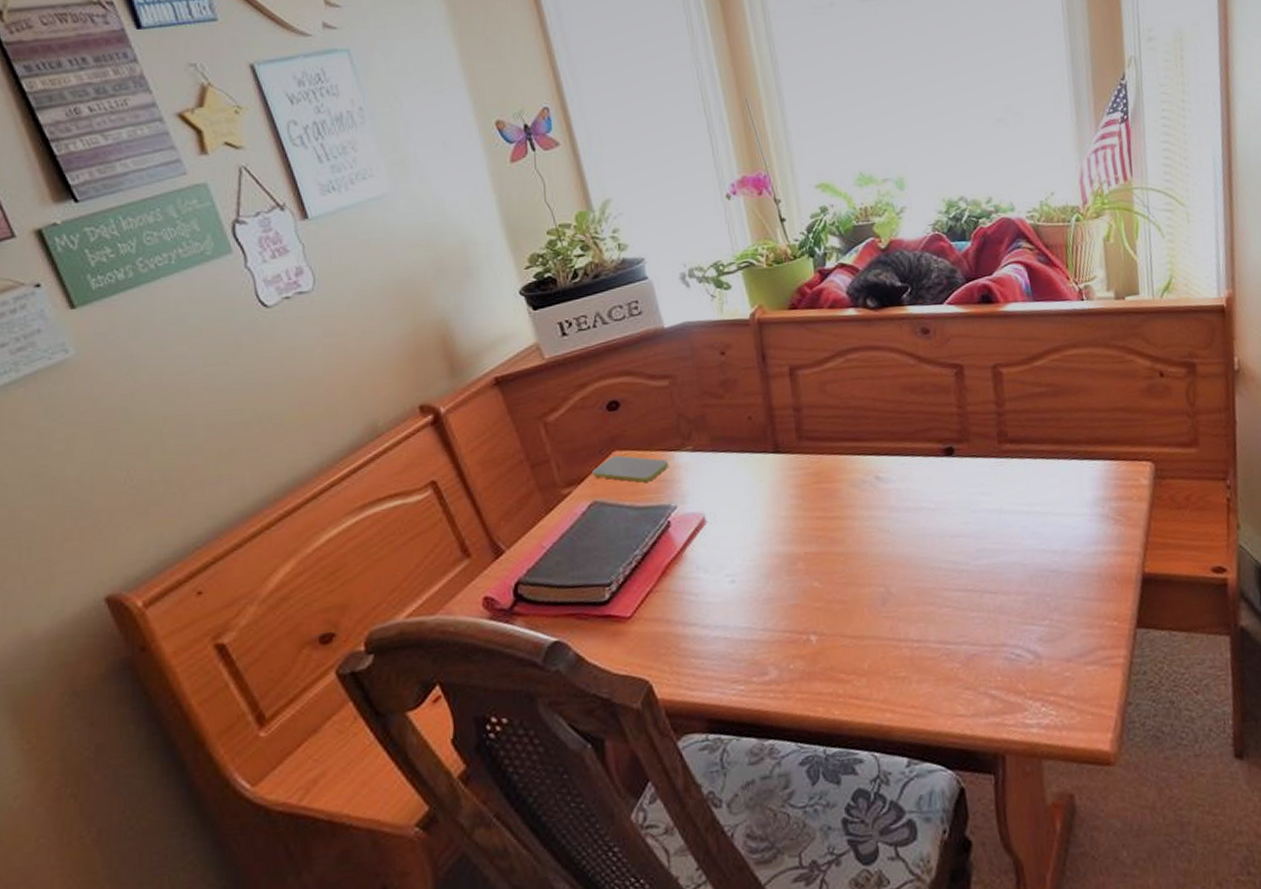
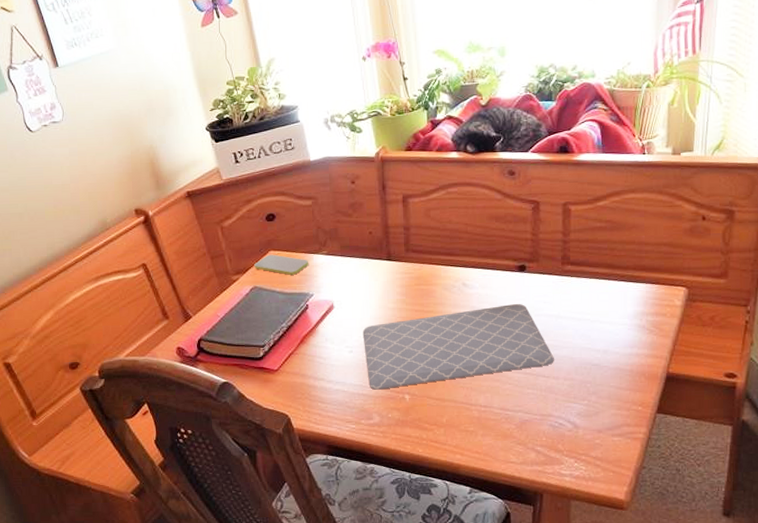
placemat: none [748,498,1002,632] -> present [363,304,554,390]

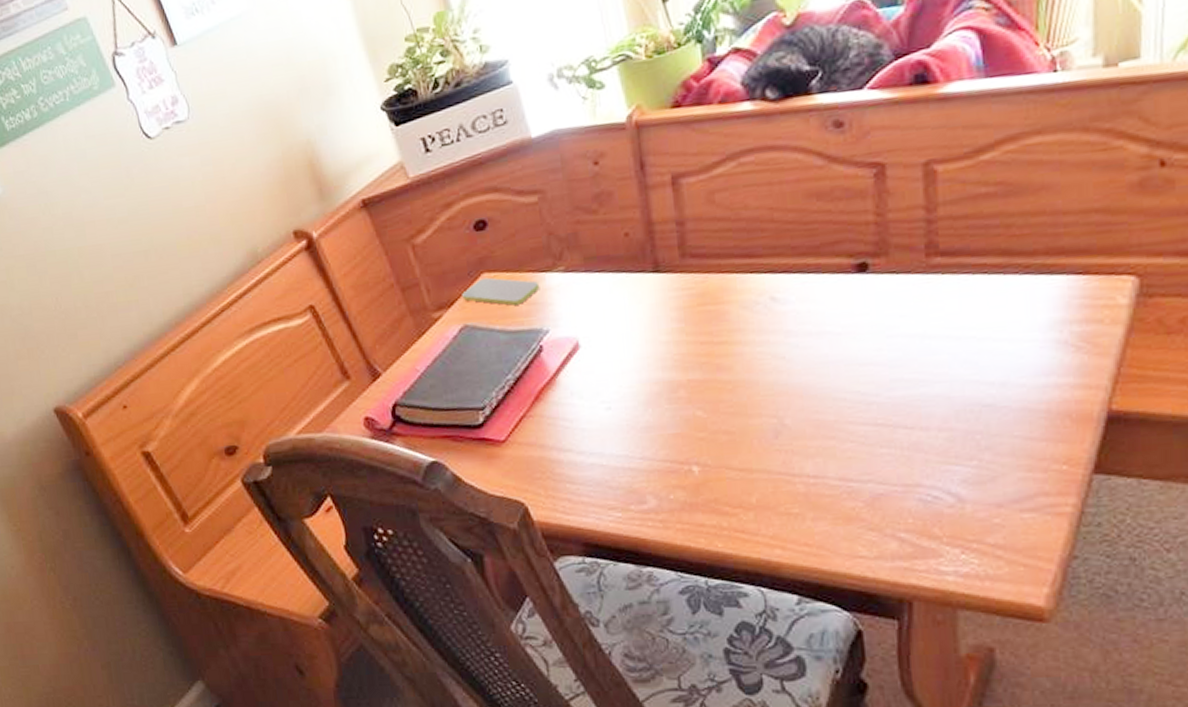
placemat: present [363,304,554,390] -> none [625,321,921,461]

